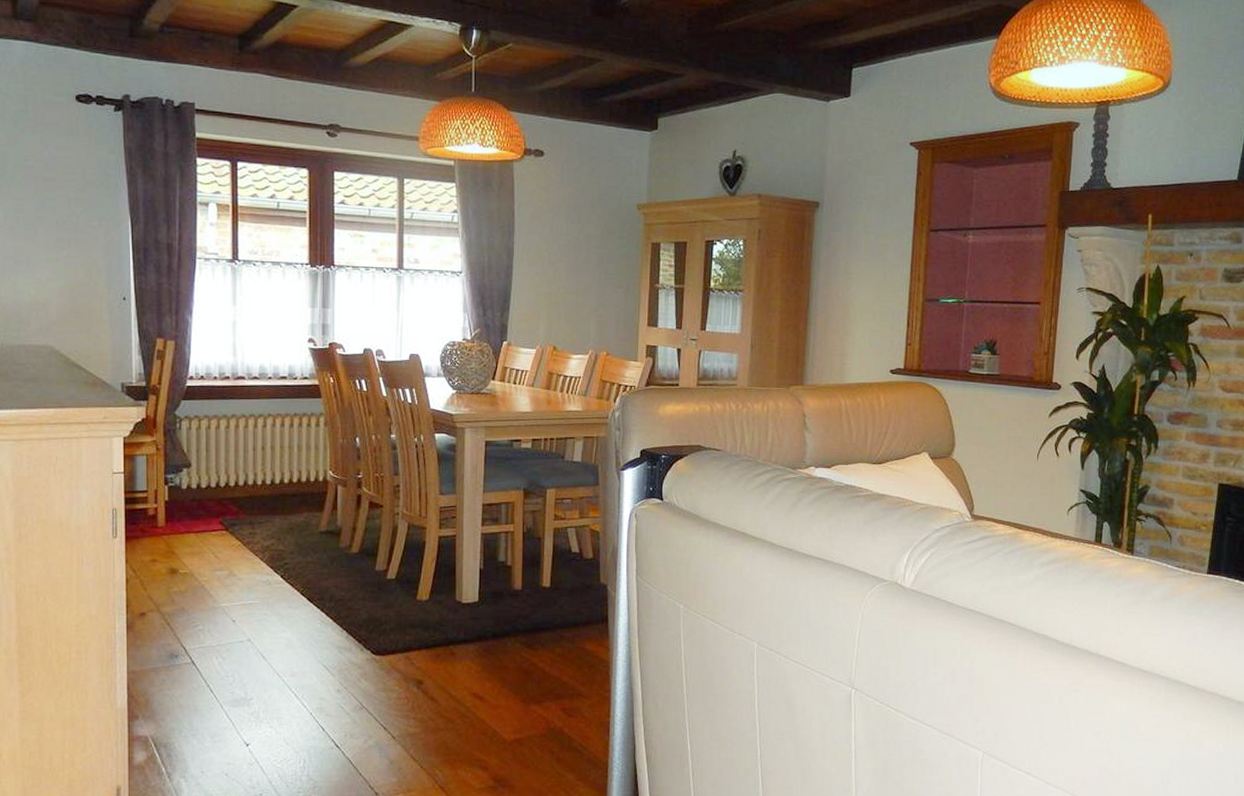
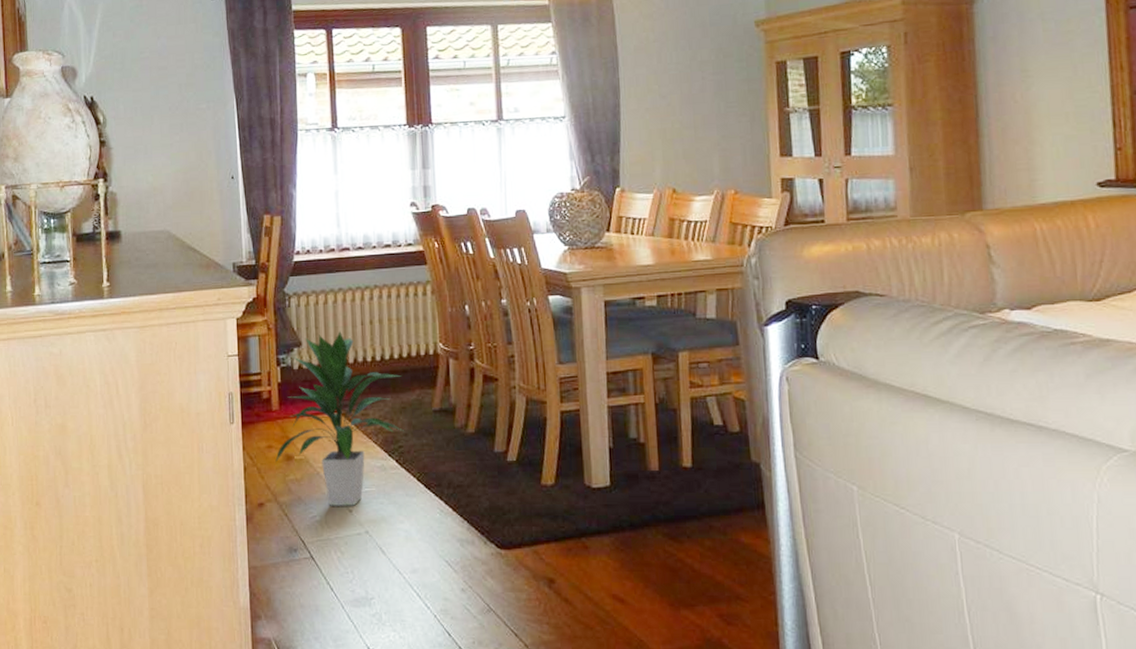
indoor plant: none [159,454,290,616] -> present [275,330,404,506]

